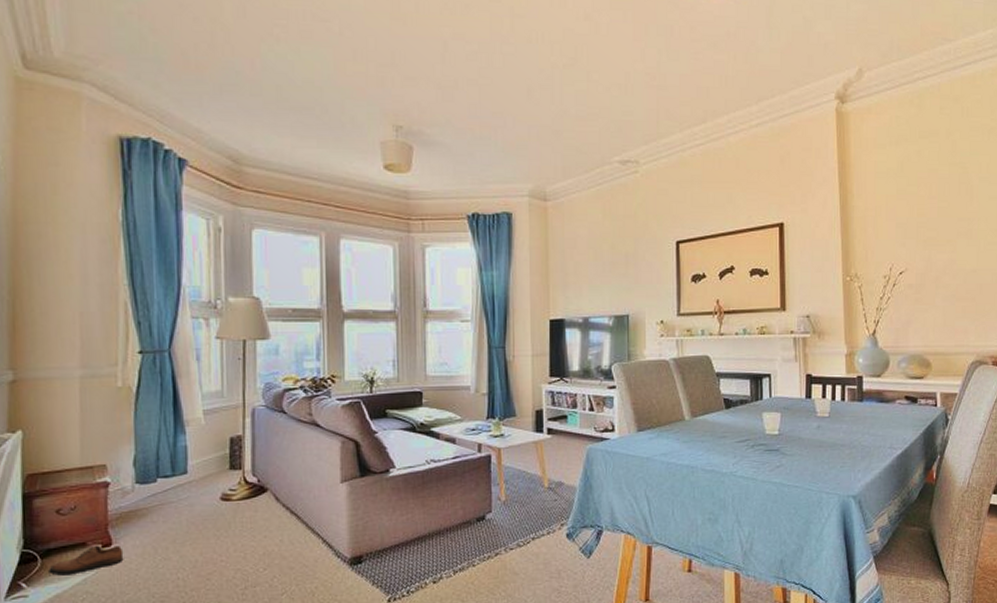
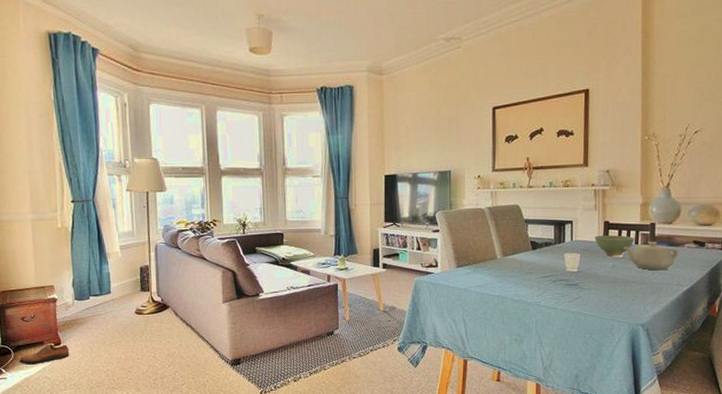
bowl: none [796,390,841,416] -> present [595,235,635,256]
teapot: none [829,397,890,432] -> present [624,241,679,271]

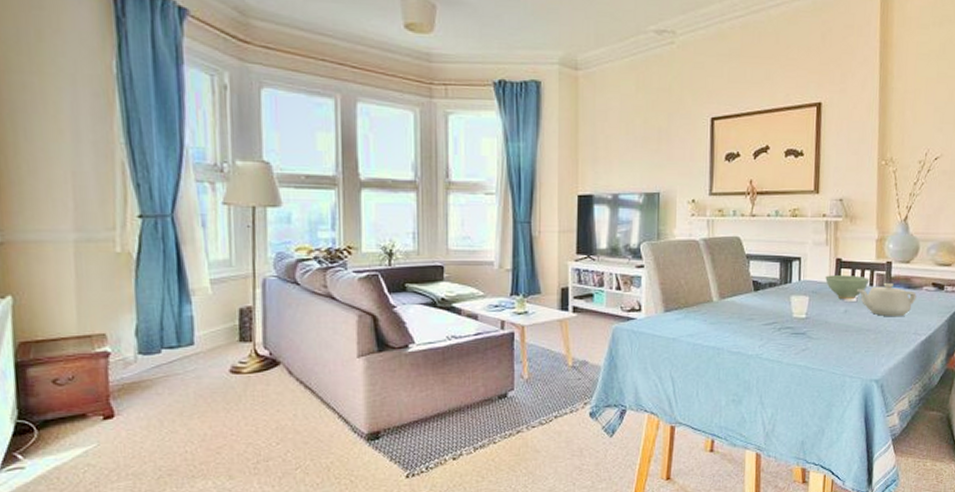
shoe: present [19,344,70,365] -> none [46,417,128,448]

